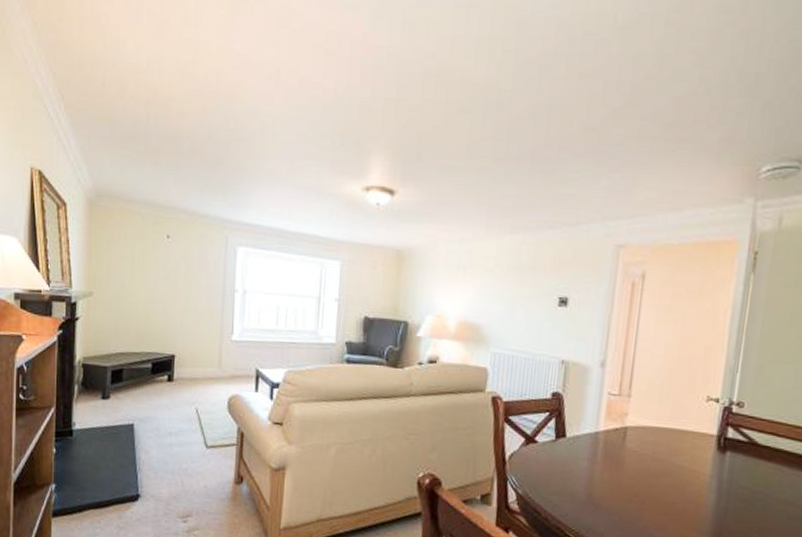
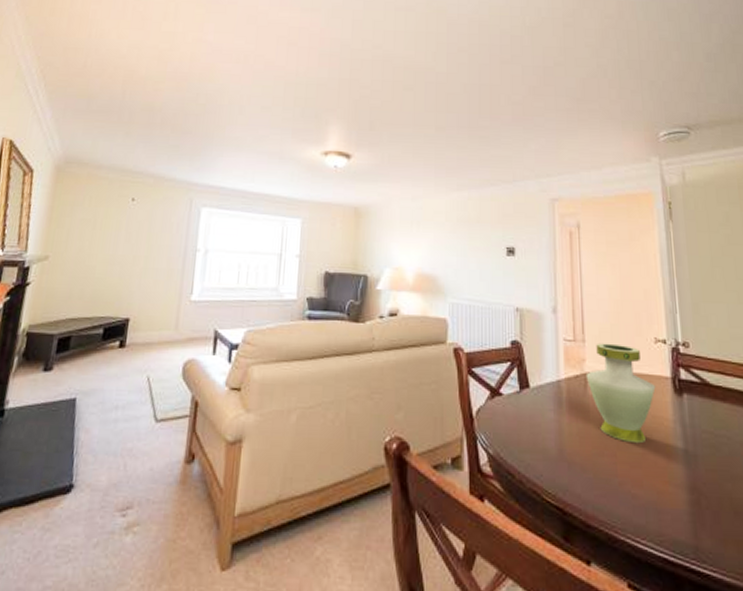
vase: none [626,398,699,494] -> present [585,343,656,444]

